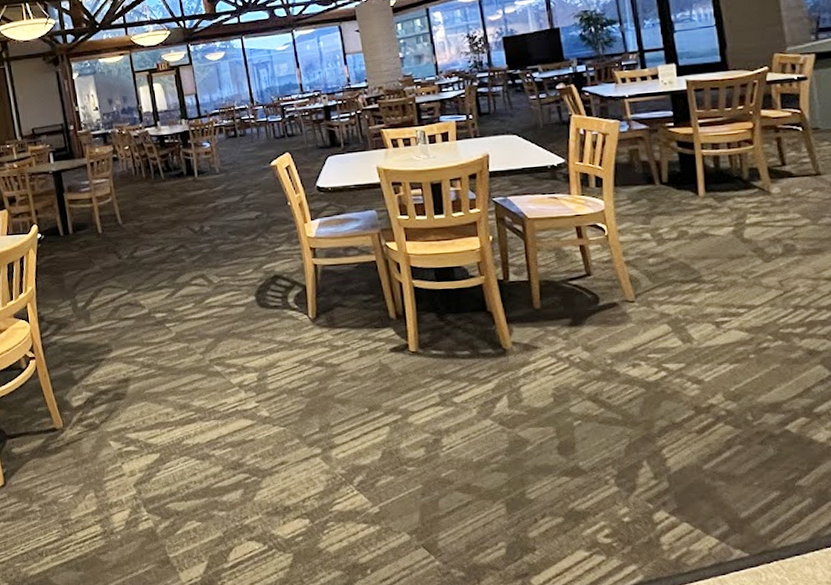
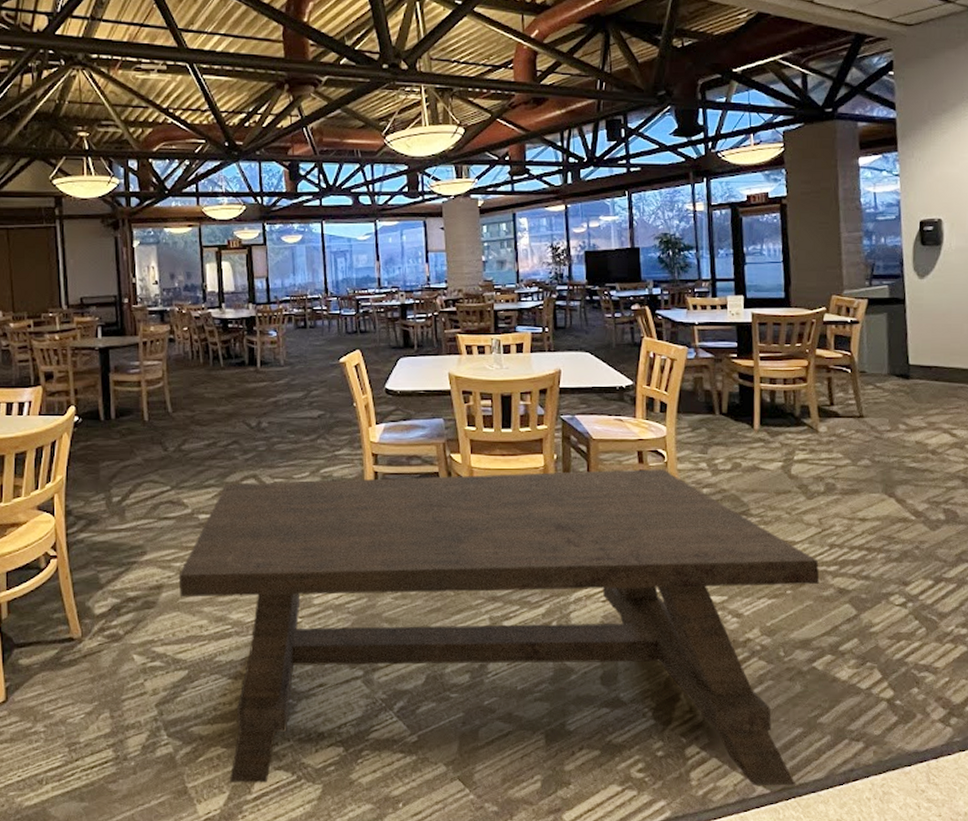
dining table: none [142,243,786,553] -> present [178,469,820,786]

